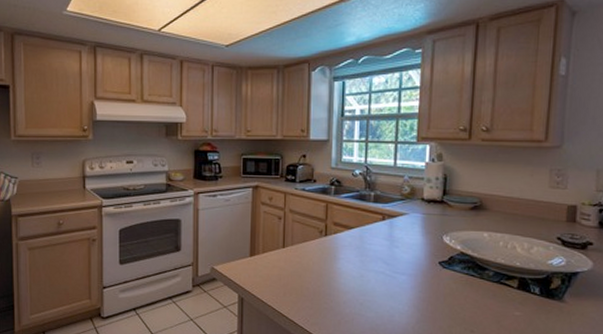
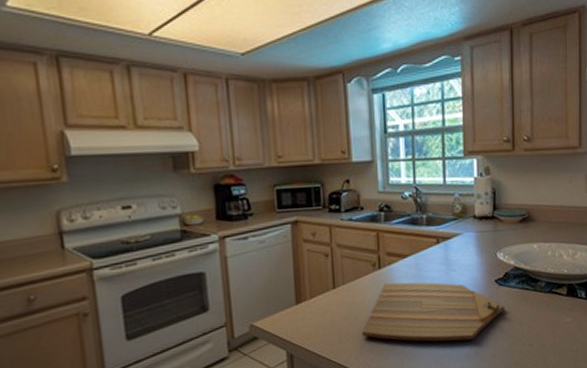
cutting board: none [305,250,447,315] -> present [362,282,505,342]

